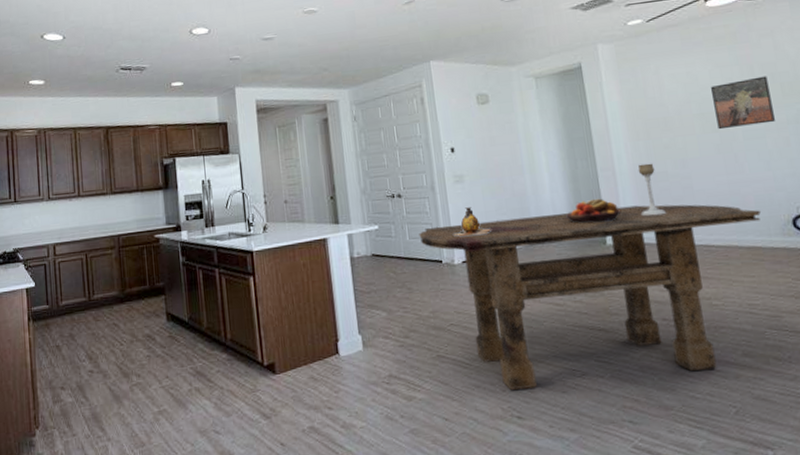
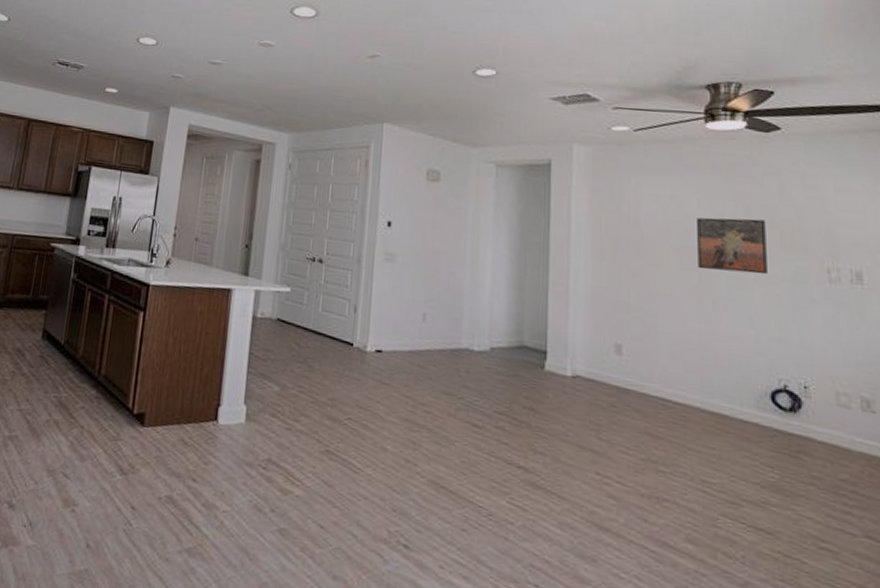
dining table: present [419,204,762,390] -> none [333,304,735,548]
vase: present [454,207,491,237] -> none [372,290,415,325]
fruit bowl: present [566,198,622,224] -> none [503,314,569,345]
candle holder: present [638,163,666,216] -> none [592,287,620,352]

